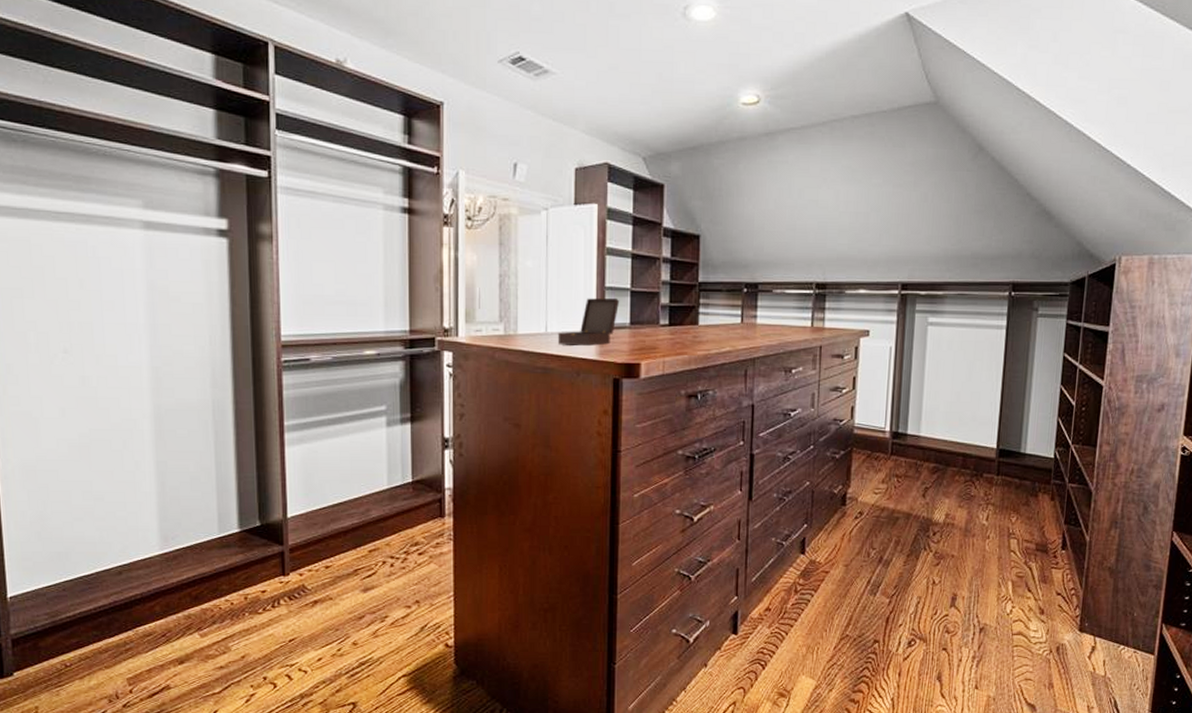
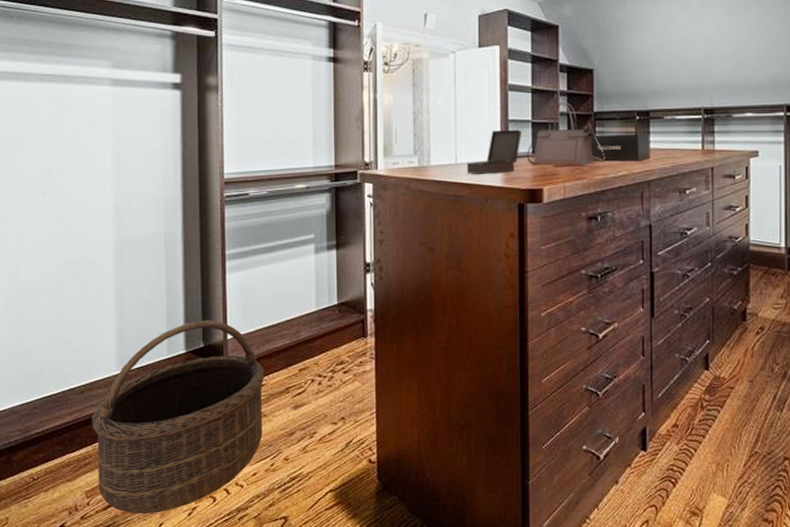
basket: none [132,496,330,702] -> present [92,320,265,514]
handbag: none [624,269,709,341] -> present [526,102,605,167]
box: none [691,307,758,337] -> present [588,133,650,161]

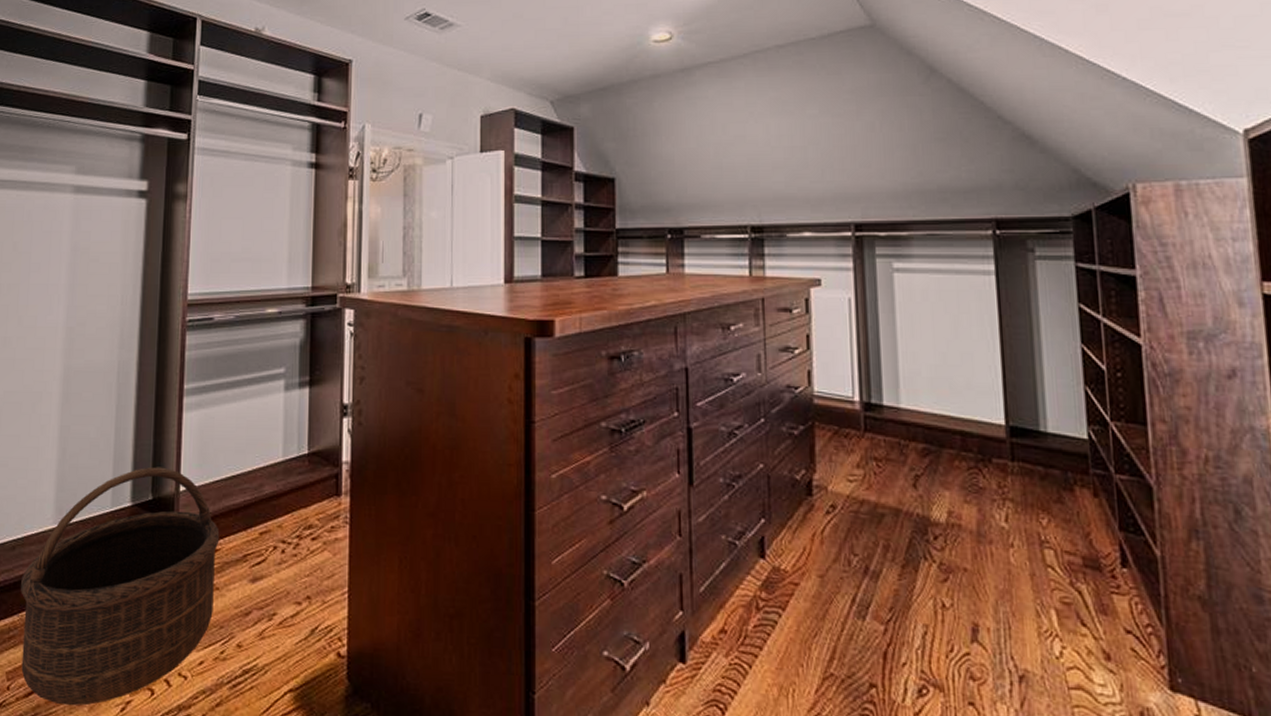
jewelry box: present [466,129,522,174] -> none [463,248,530,301]
handbag: present [526,102,605,167] -> none [535,216,630,294]
box: present [588,133,650,161] -> none [609,255,685,289]

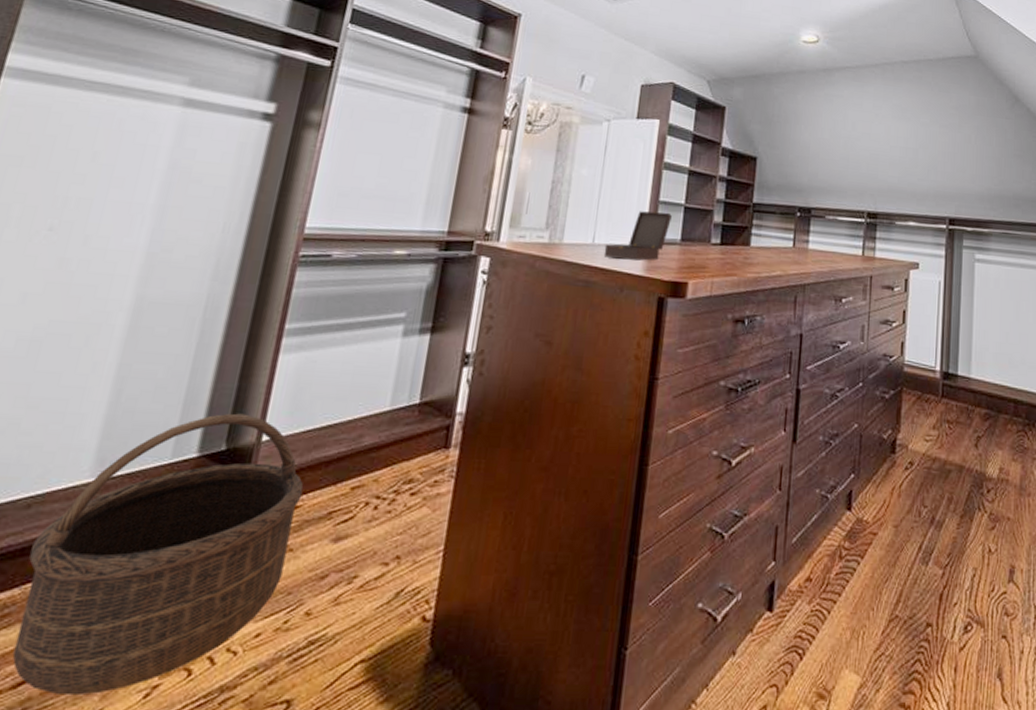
jewelry box: none [463,248,530,301] -> present [603,211,673,261]

